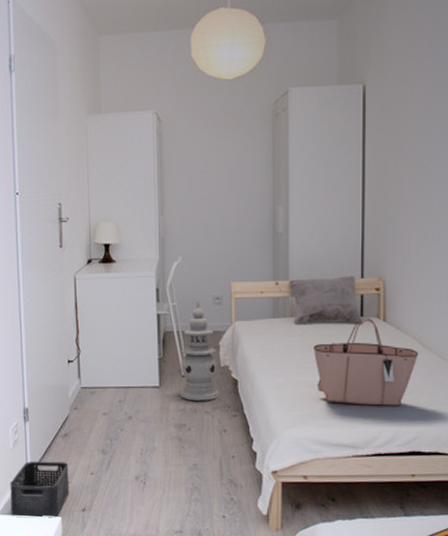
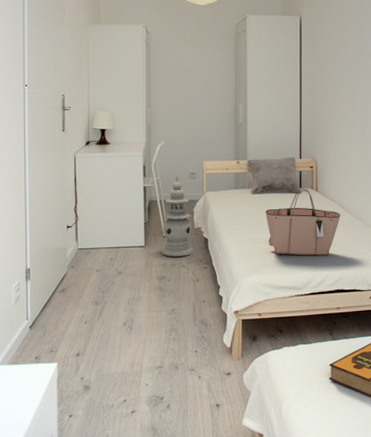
storage bin: present [10,461,69,519] -> none [11,314,65,366]

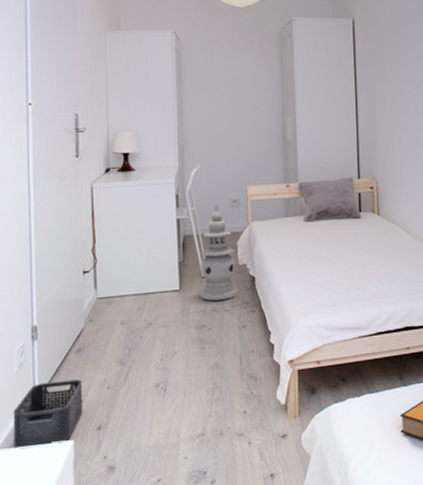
storage bin: none [11,314,65,366] -> present [13,379,83,450]
tote bag: present [265,188,341,256] -> none [320,212,407,290]

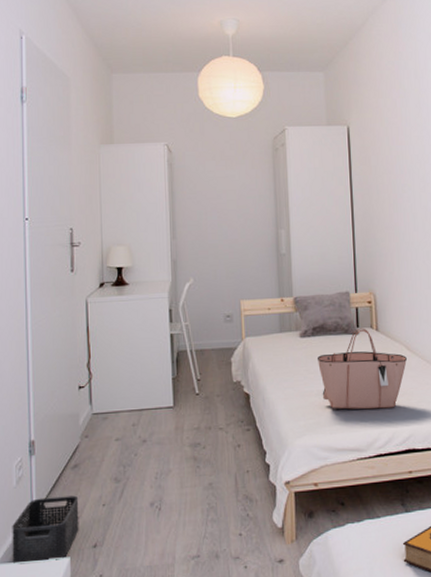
lantern: present [200,204,237,301] -> none [194,319,232,418]
tote bag: none [320,212,407,290] -> present [317,328,408,410]

